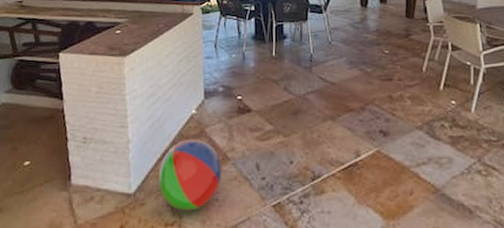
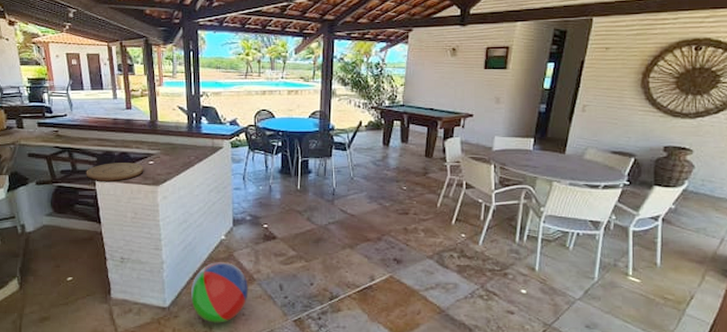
cutting board: none [49,32,109,55] -> present [86,163,143,182]

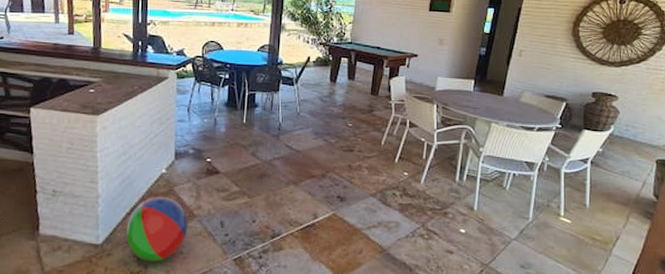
cutting board: present [86,163,143,182] -> none [20,89,83,110]

